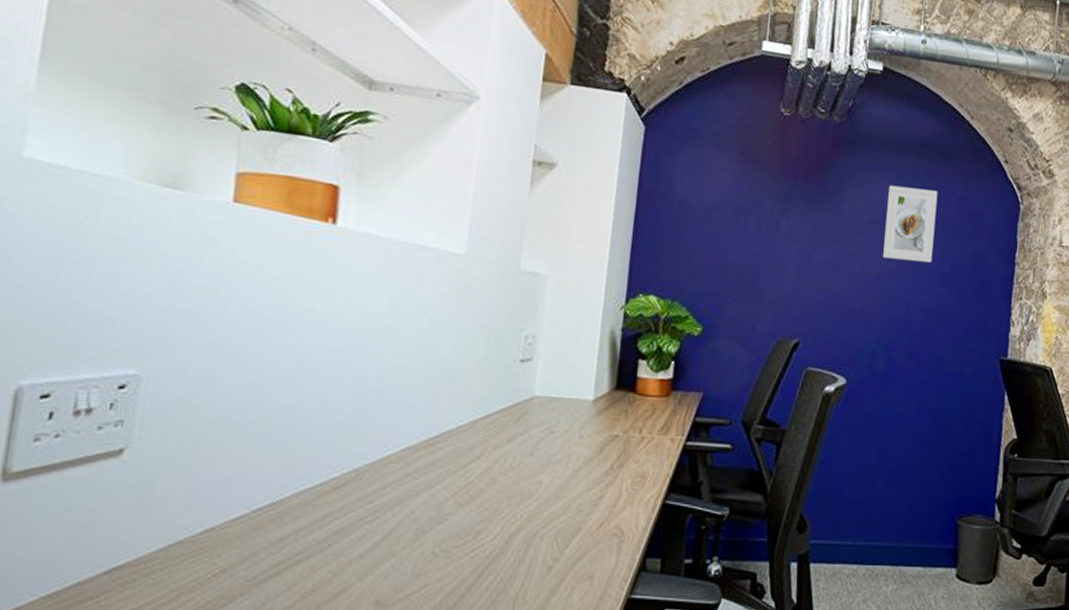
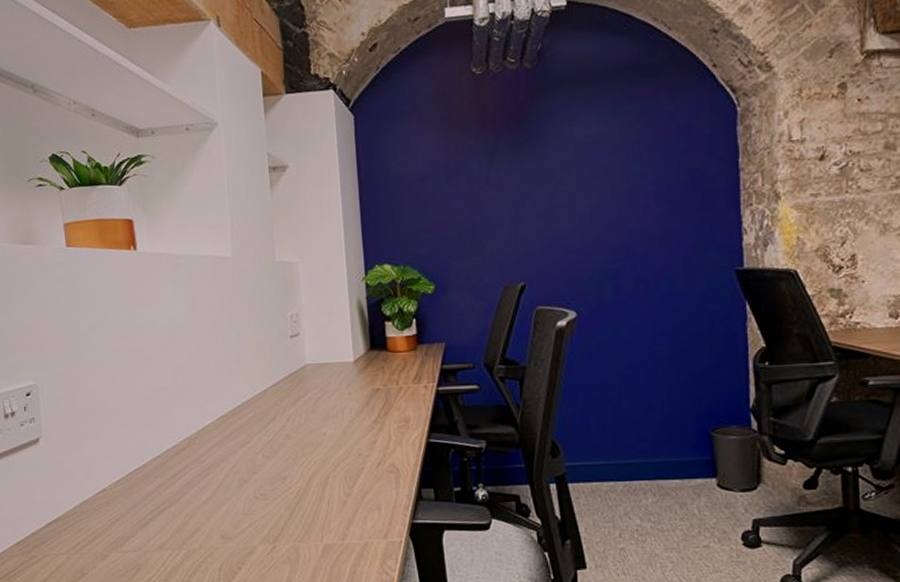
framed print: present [883,185,938,263] -> none [591,113,647,191]

